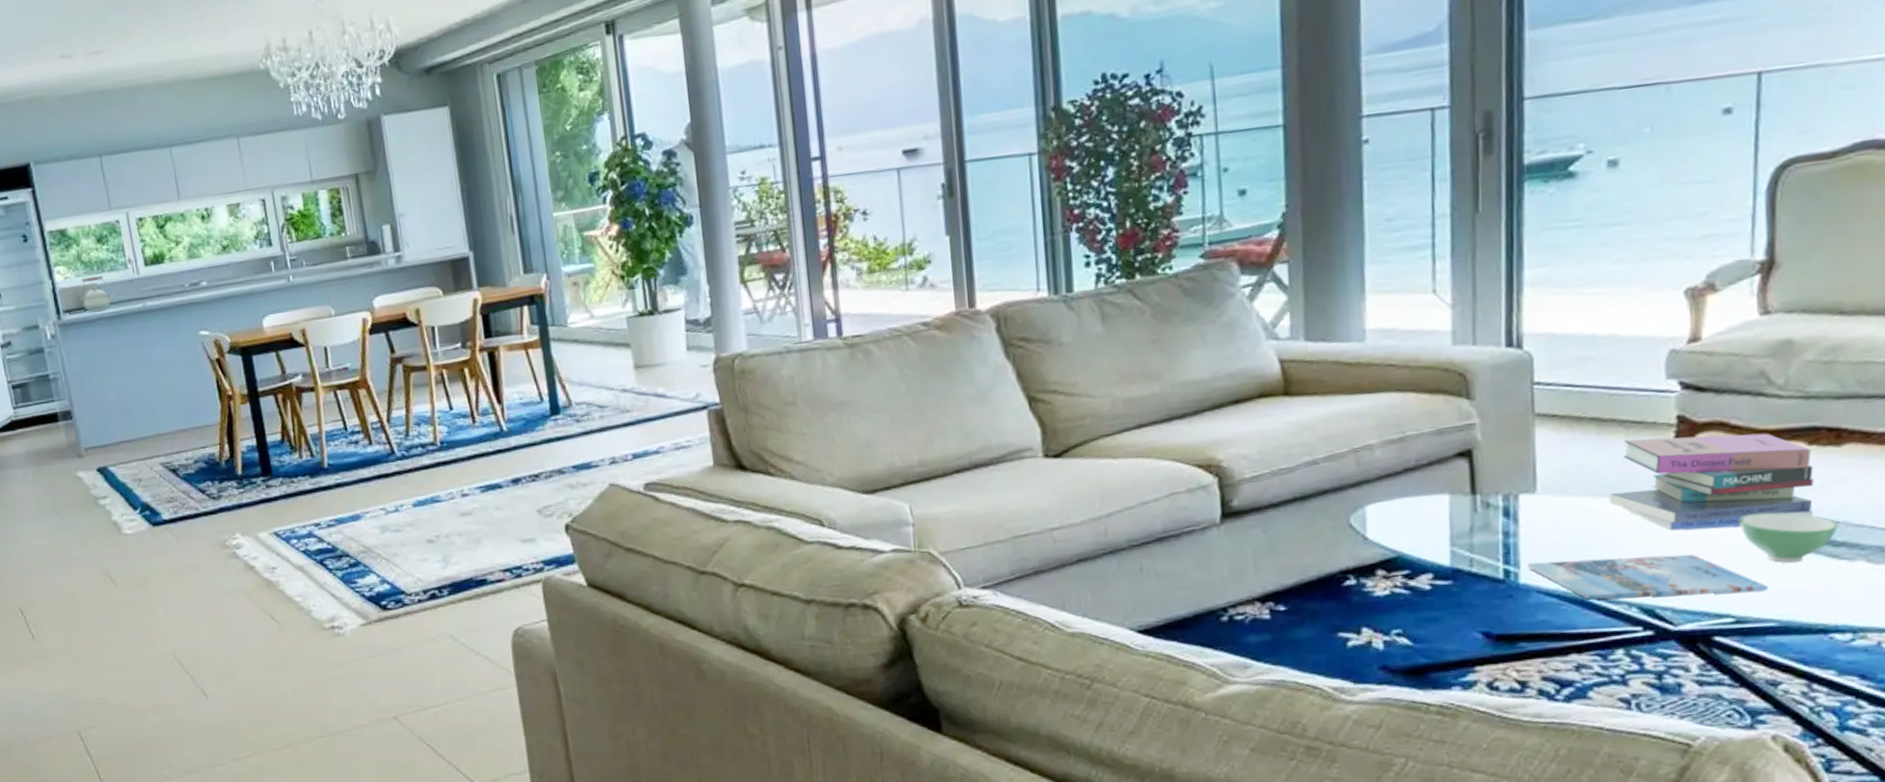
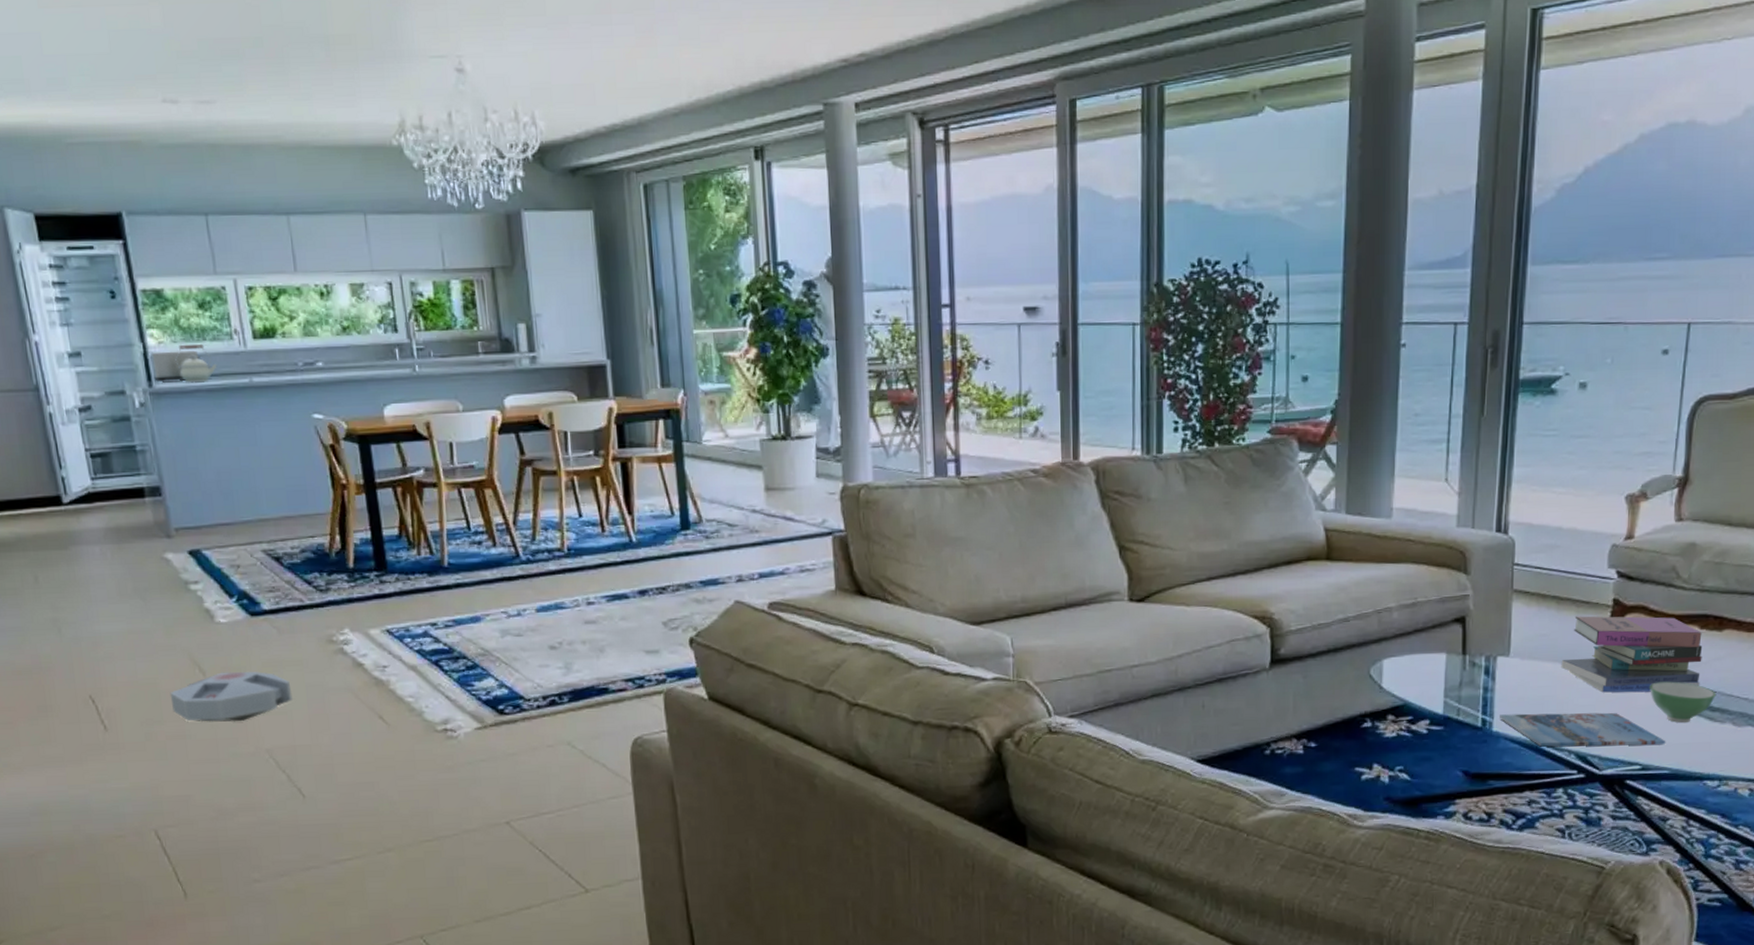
robot vacuum: none [86,578,193,629] -> present [170,671,293,722]

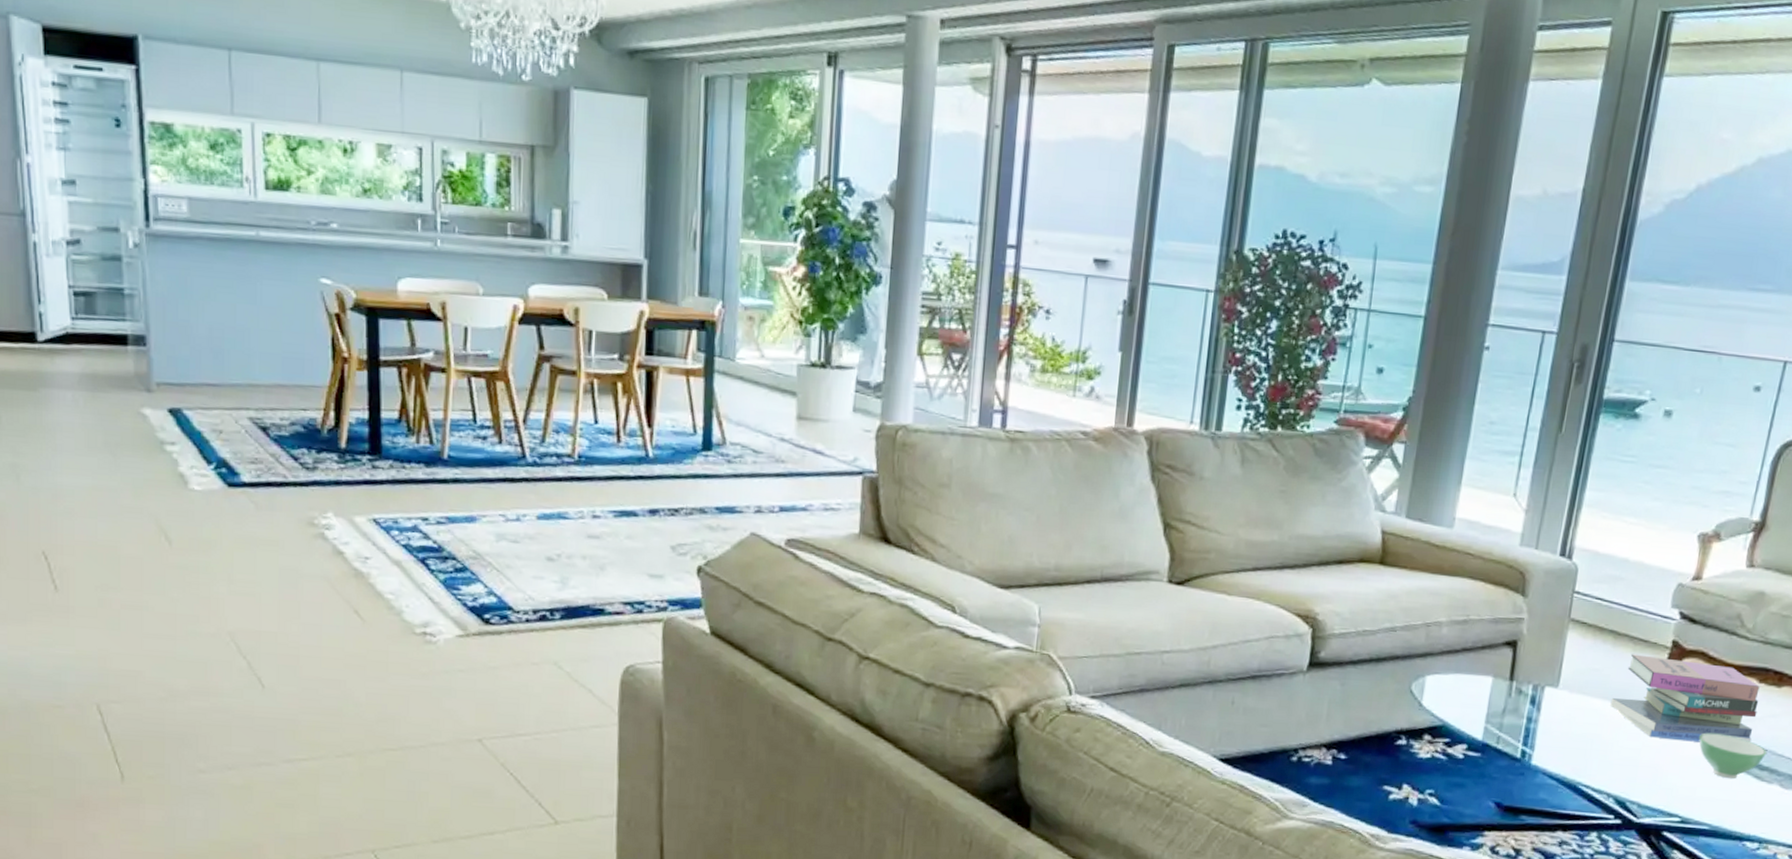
toaster: present [150,350,201,382] -> none [151,190,205,225]
robot vacuum: present [170,671,293,722] -> none [130,543,263,598]
kettle: present [175,343,218,383] -> none [178,185,223,230]
magazine: present [1500,712,1666,747] -> none [1540,748,1710,799]

